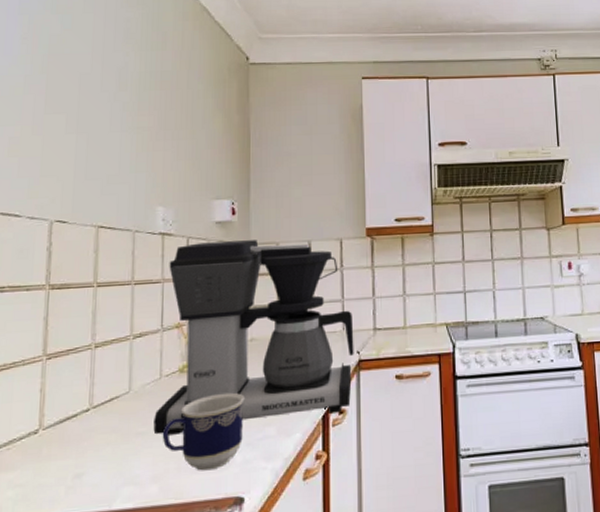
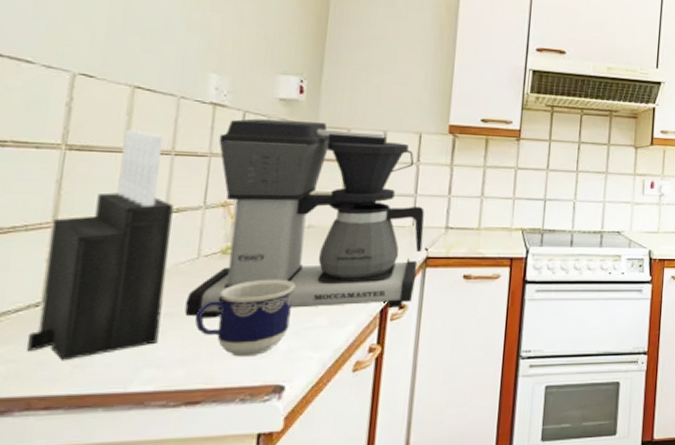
knife block: none [31,266,137,483] -> present [27,130,174,361]

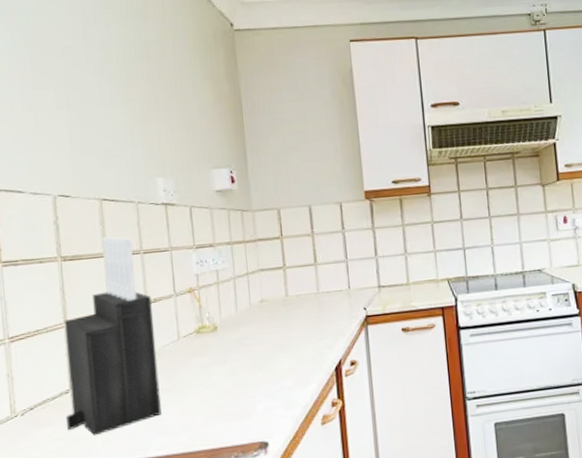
coffee maker: present [184,118,425,318] -> none [174,206,361,390]
cup: present [195,279,296,357] -> none [186,349,262,421]

